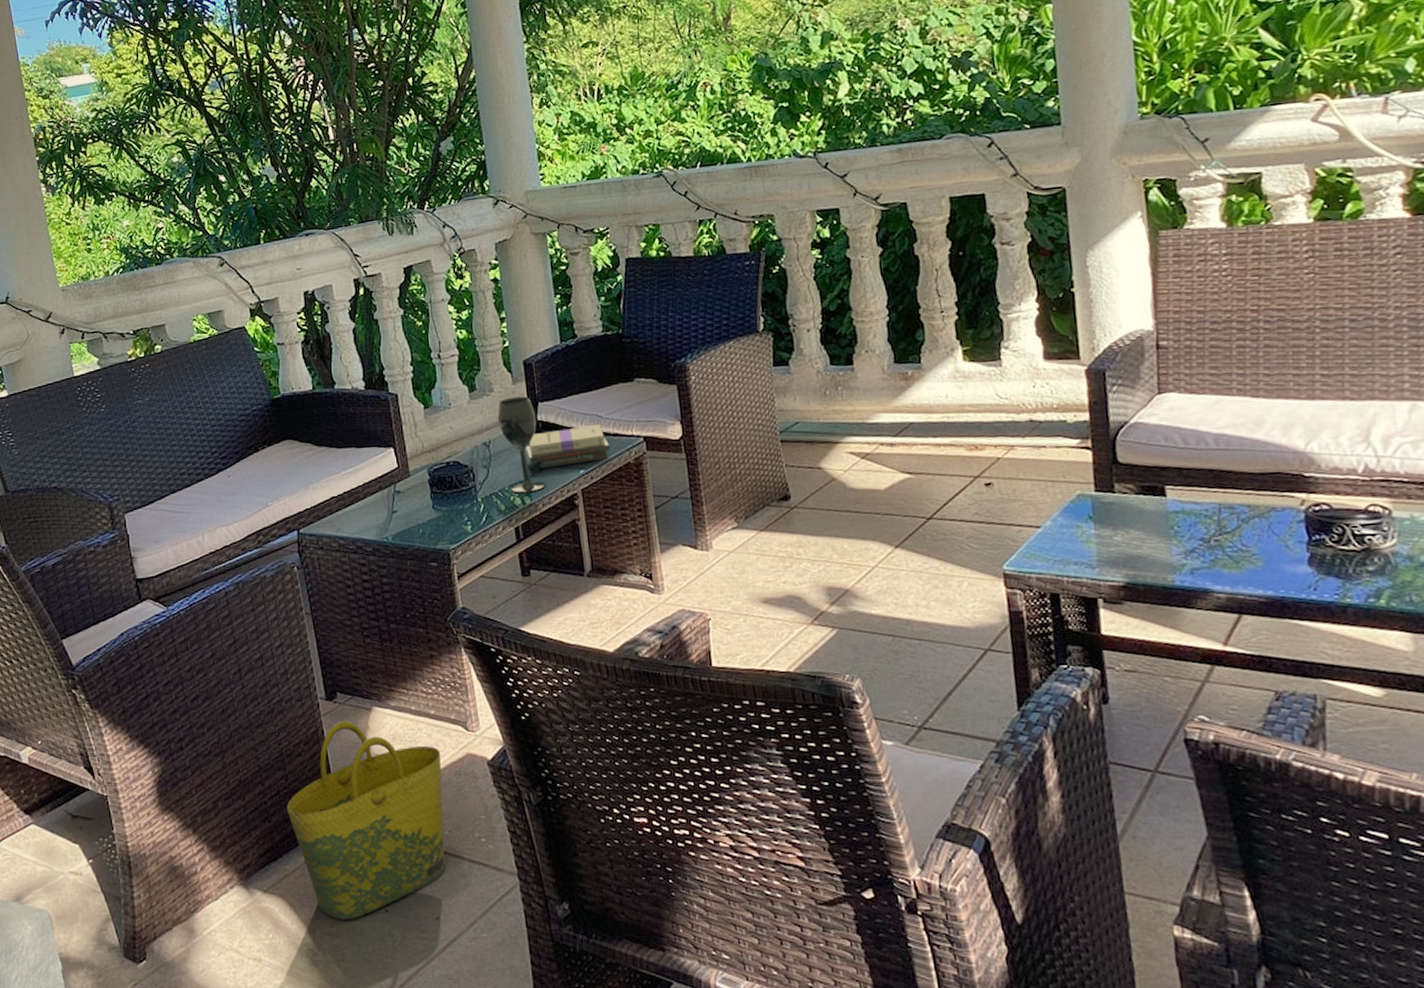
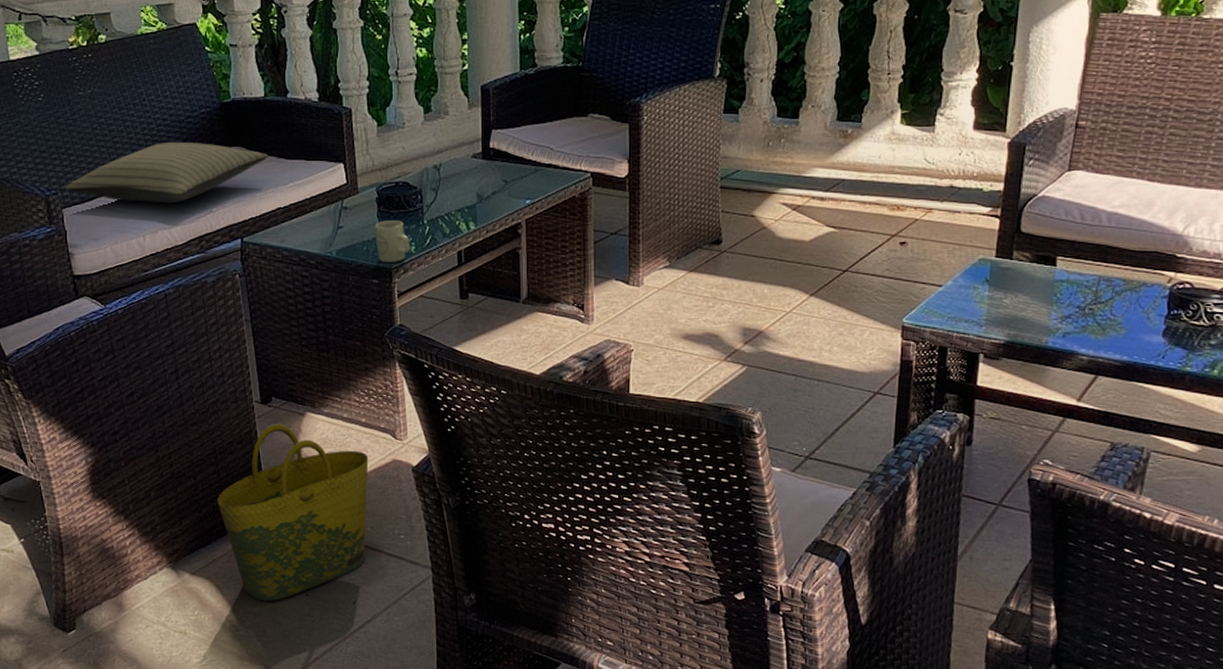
pillow: none [127,439,319,502] -> present [66,141,268,203]
mug: none [429,501,466,544] -> present [375,221,410,262]
wine glass: present [497,396,546,494] -> none [451,122,492,218]
books: present [525,425,611,468] -> none [475,157,558,196]

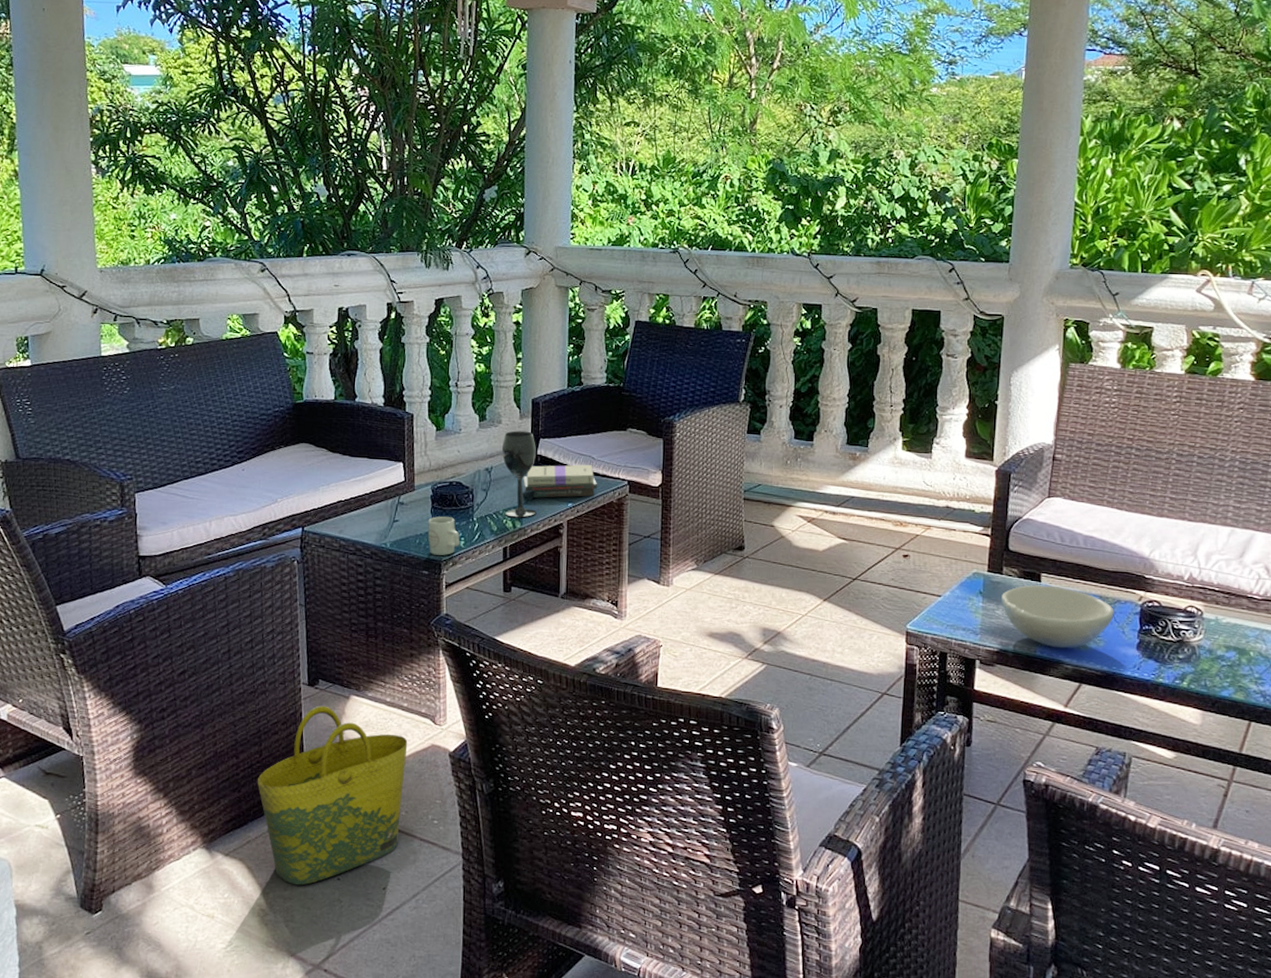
pillow: present [66,141,268,203] -> none [141,436,334,493]
wine glass: none [451,122,492,218] -> present [502,430,536,518]
books: none [475,157,558,196] -> present [523,464,598,498]
bowl: none [1010,269,1139,338] -> present [1001,585,1114,649]

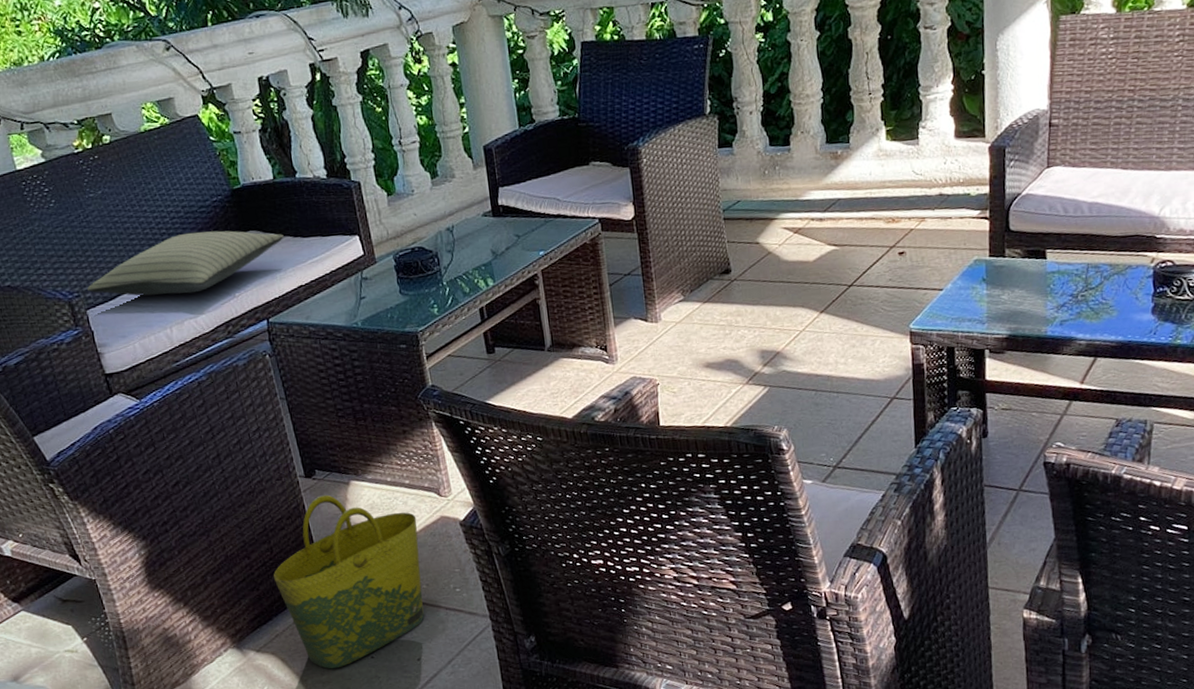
pillow: none [141,436,334,493] -> present [87,230,284,296]
mug: present [427,516,460,556] -> none [396,285,433,327]
wine glass: present [502,430,536,518] -> none [459,181,508,276]
books: present [523,464,598,498] -> none [487,208,568,251]
bowl: present [1001,585,1114,649] -> none [1006,261,1126,325]

